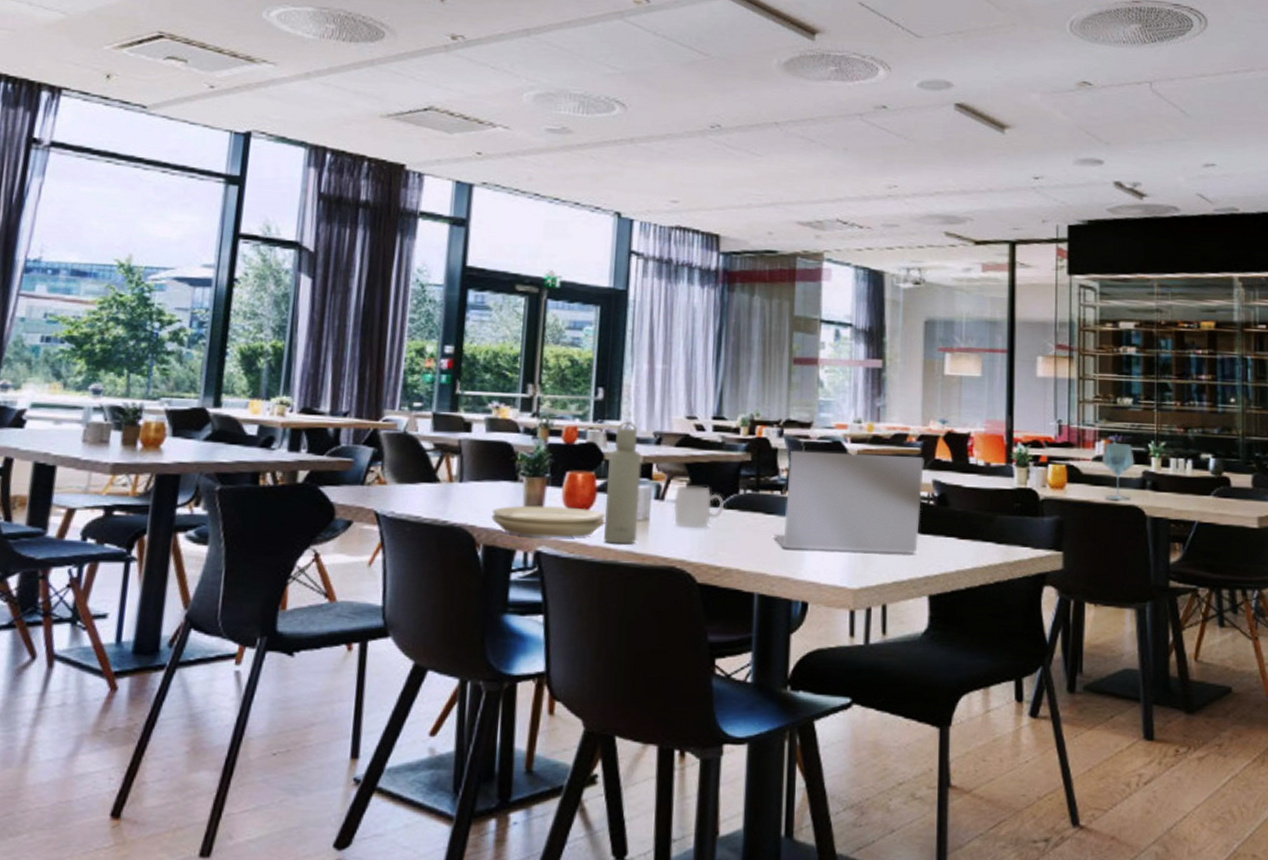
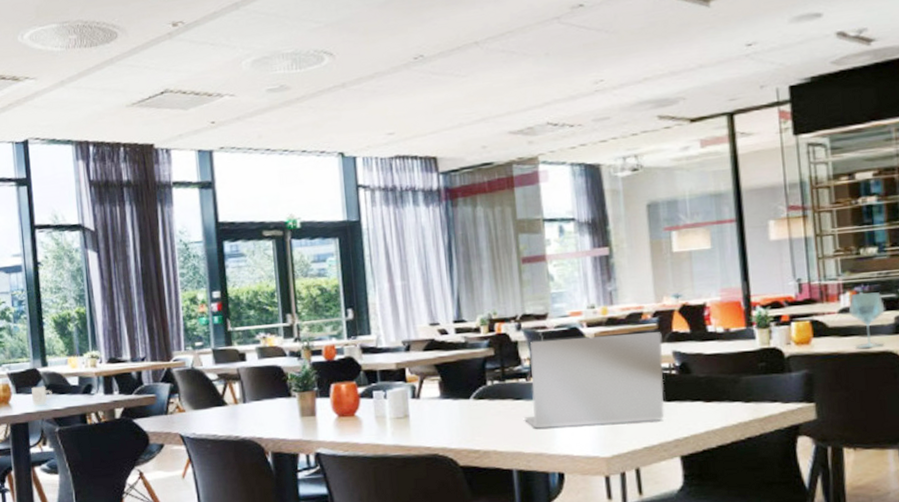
mug: none [192,430,221,455] -> present [31,386,53,406]
plate: present [491,505,606,538] -> none [274,413,371,442]
bottle: present [603,422,642,544] -> none [366,335,401,440]
mug: present [673,485,724,529] -> none [428,382,475,421]

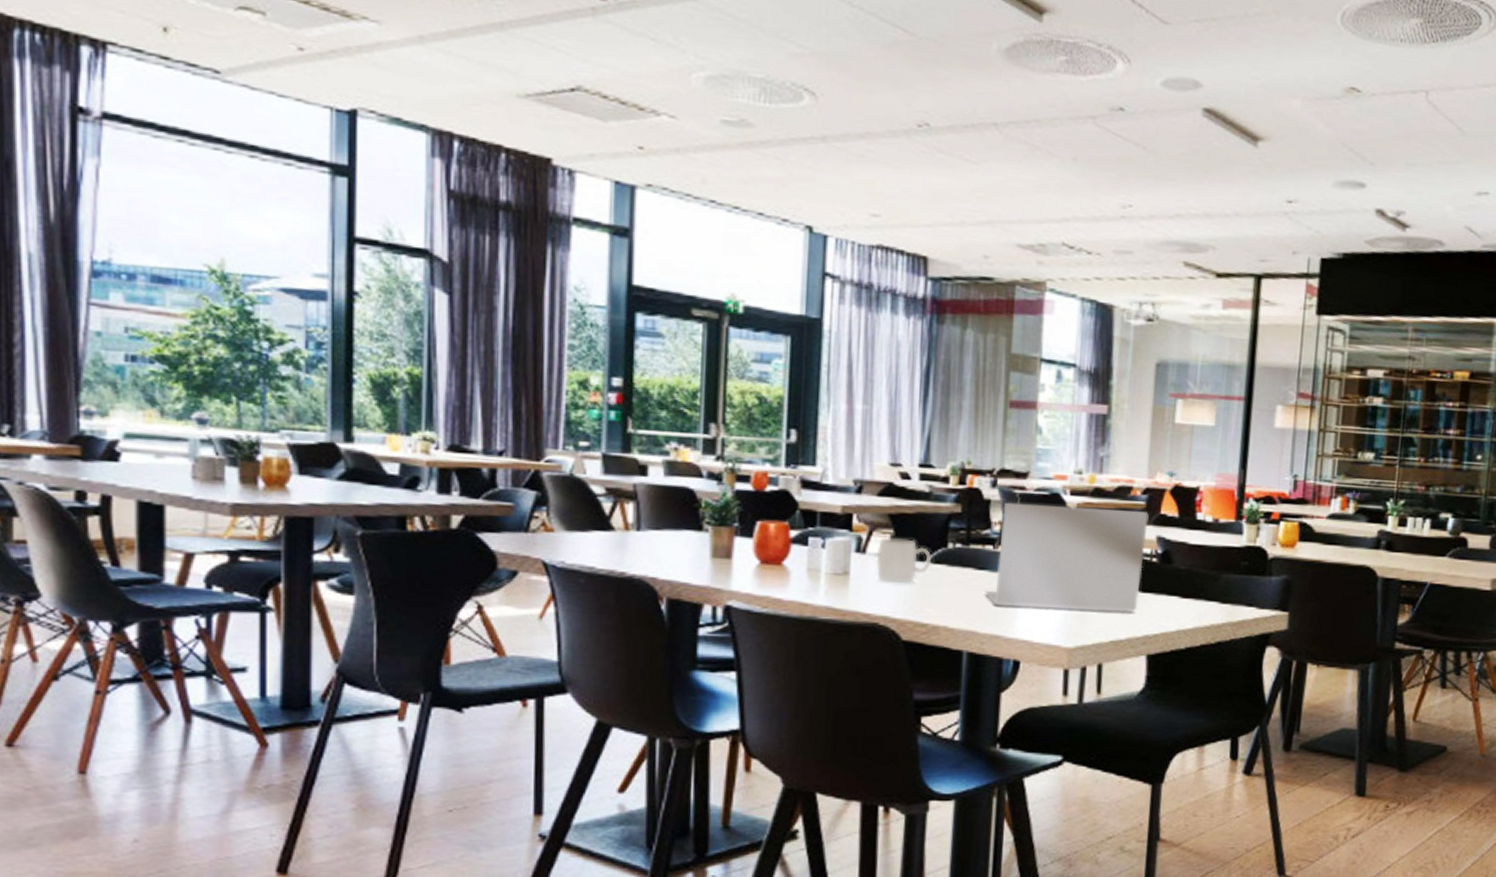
mug: present [31,386,53,406] -> none [324,468,357,496]
mug: none [428,382,475,421] -> present [876,538,931,584]
wine glass: present [848,292,885,349] -> none [1336,500,1371,562]

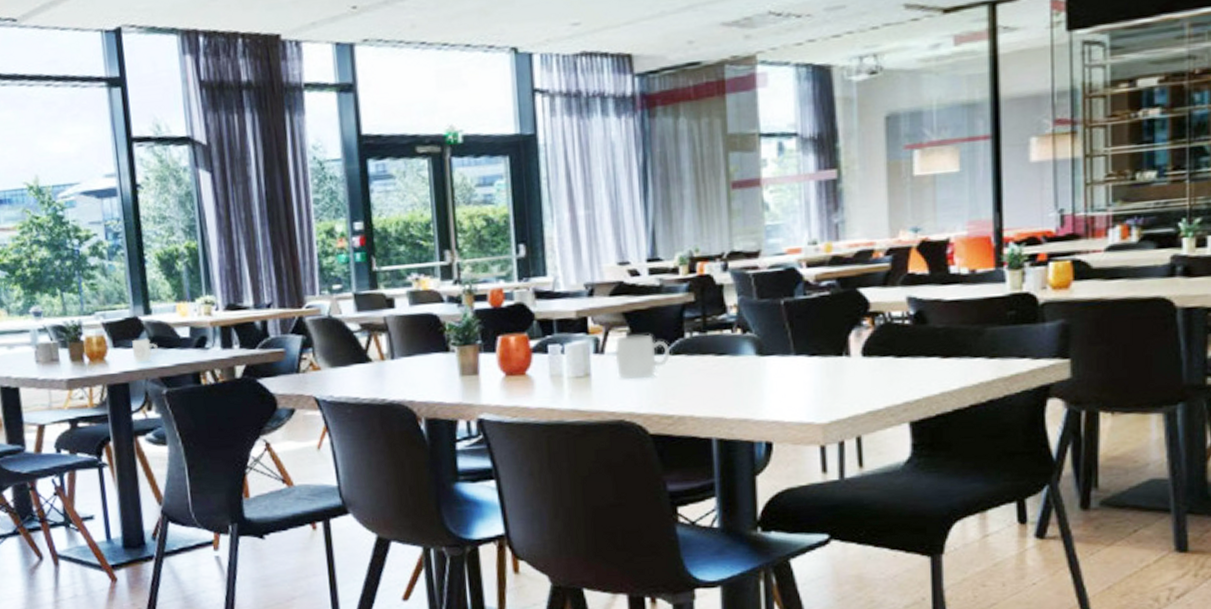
mug: none [324,468,357,496] -> present [132,338,158,362]
laptop: present [985,502,1149,613] -> none [728,273,896,390]

